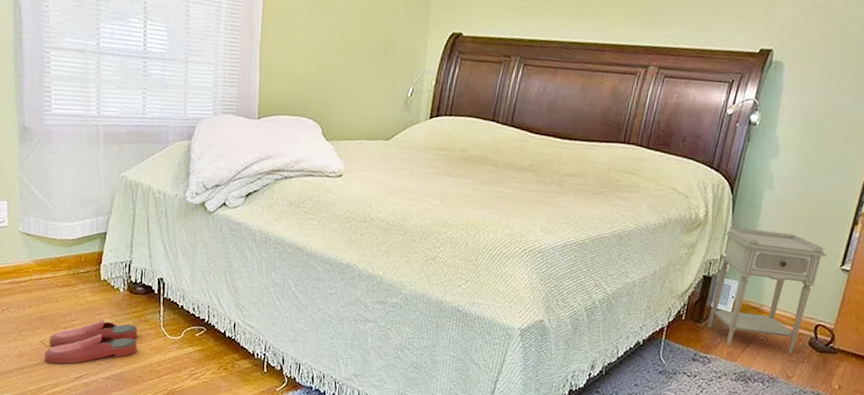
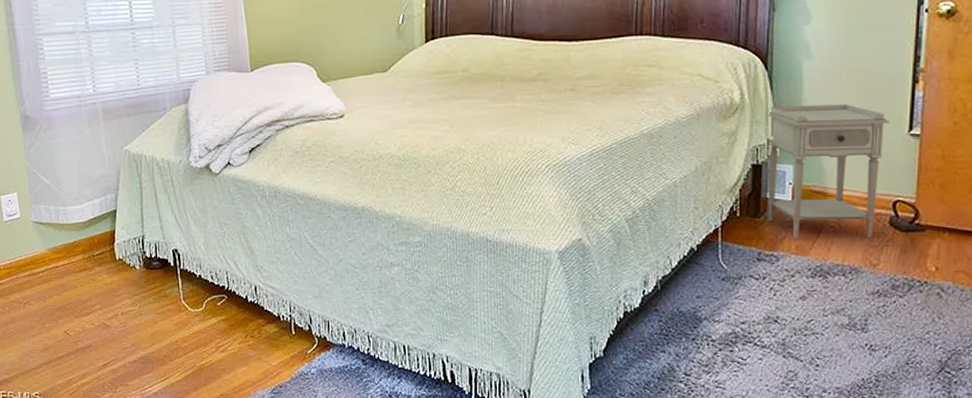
slippers: present [44,319,138,364] -> none [69,301,160,354]

